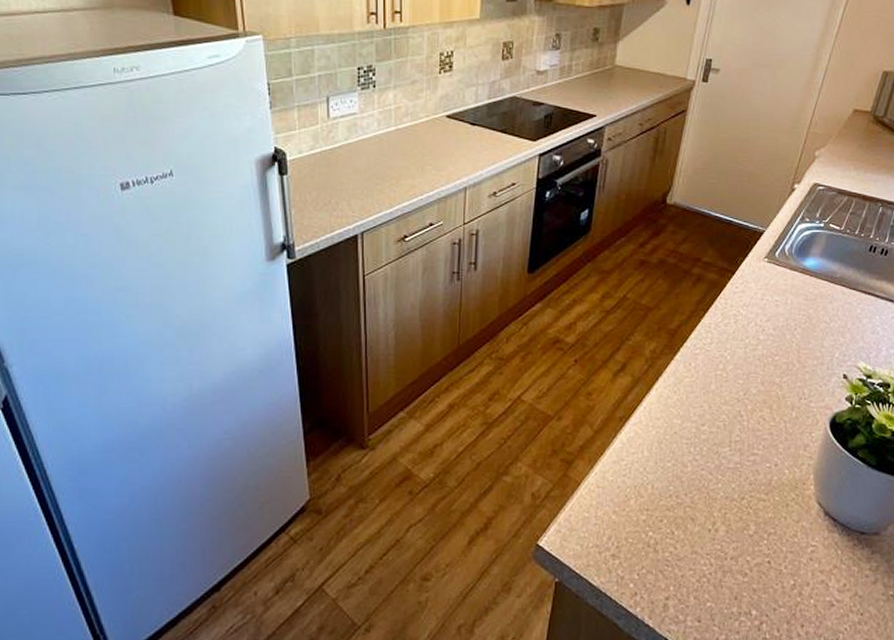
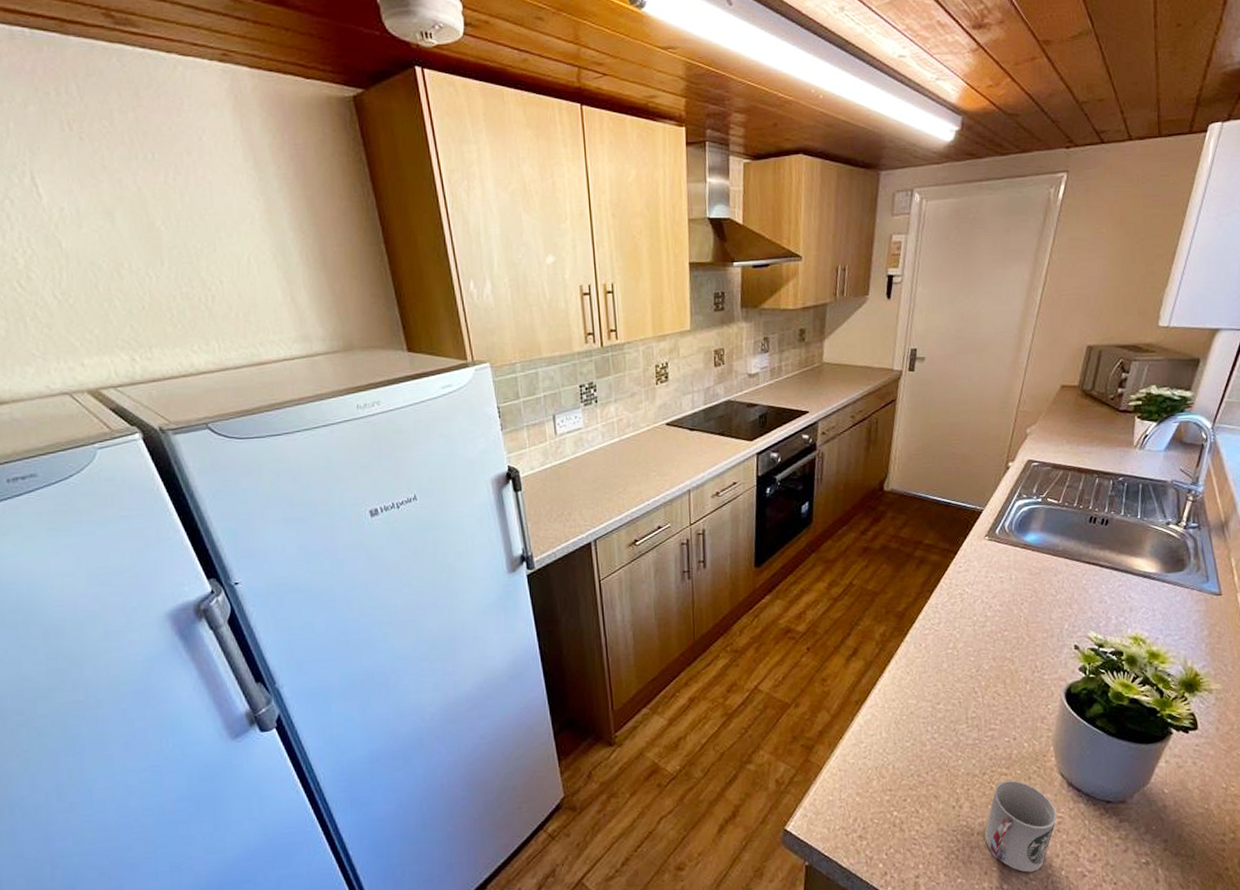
cup: none [737,506,812,599] -> present [984,780,1058,872]

